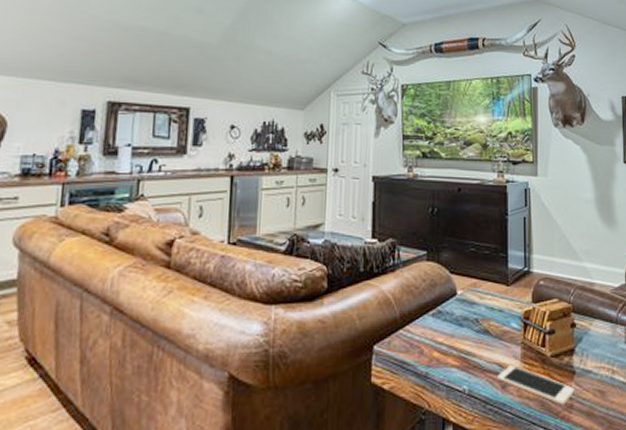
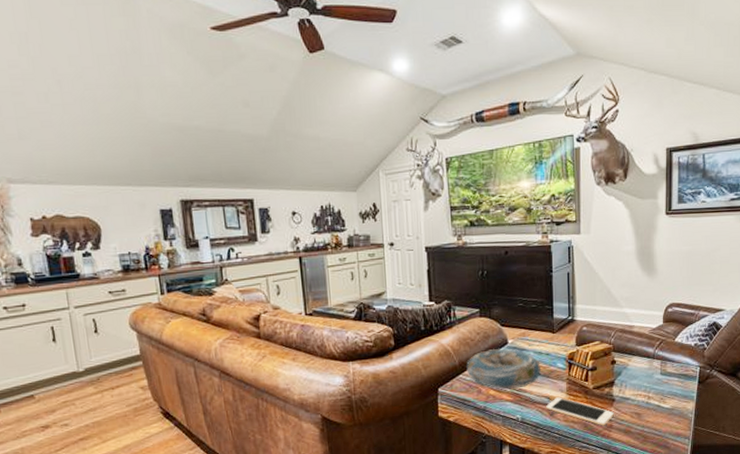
decorative bowl: none [408,300,494,353] -> present [466,348,542,391]

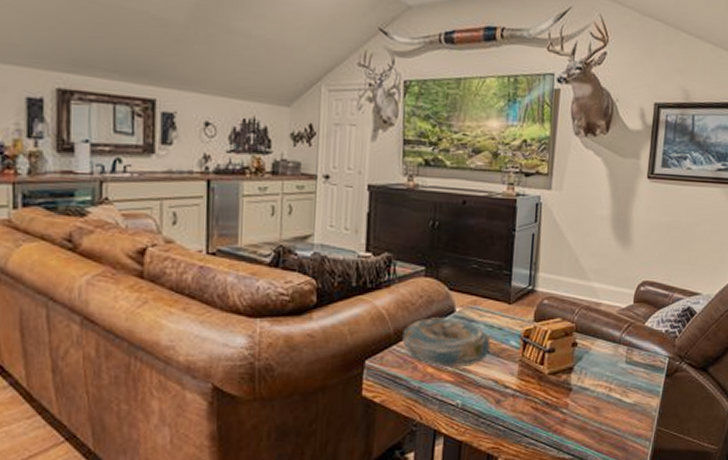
cell phone: present [546,397,614,426] -> none [492,382,570,420]

